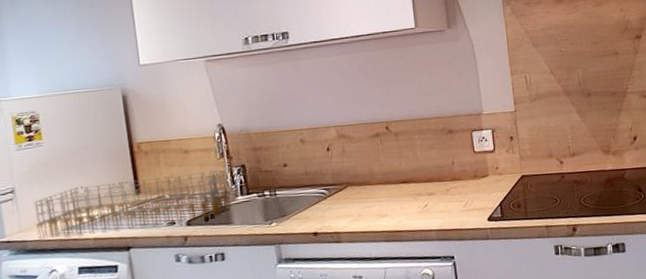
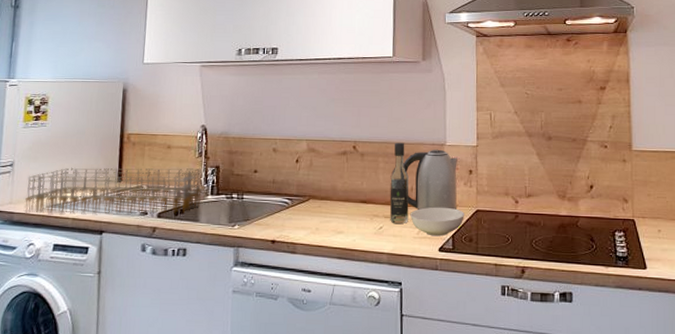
bottle: none [429,116,453,200] -> present [389,142,409,224]
kettle: none [441,119,502,184] -> present [403,149,458,211]
bowl: none [454,176,510,207] -> present [410,207,464,237]

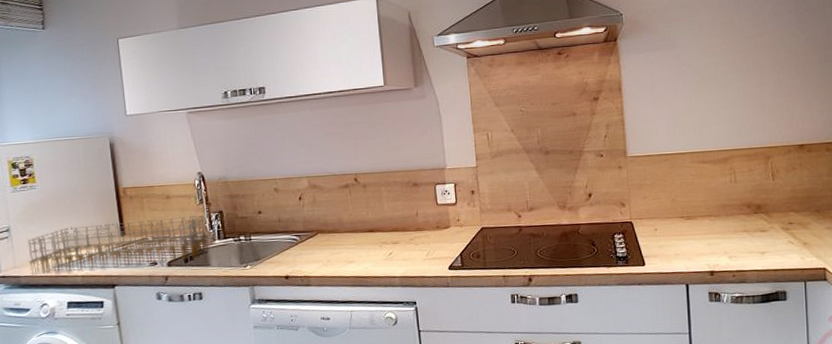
bottle: present [389,142,409,224] -> none [394,170,417,249]
kettle: present [403,149,458,211] -> none [406,173,463,234]
bowl: present [410,207,464,237] -> none [417,228,470,257]

